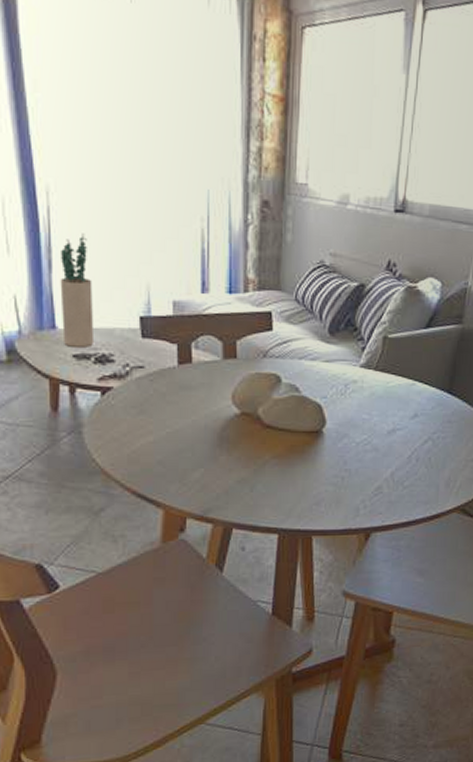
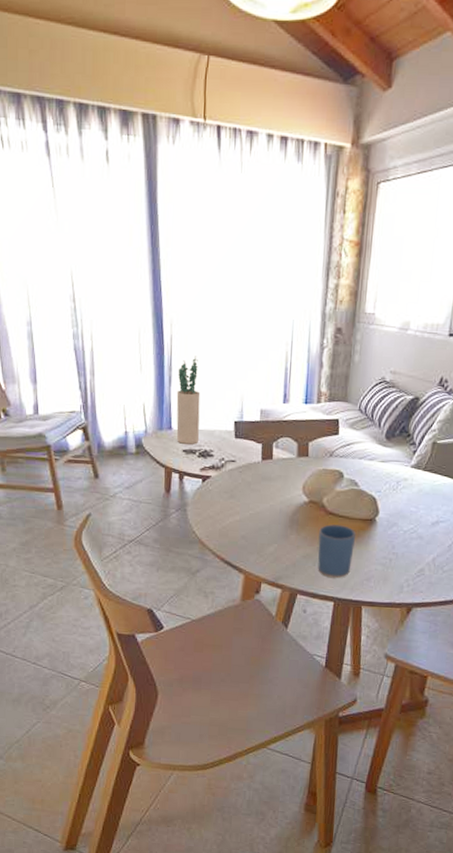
mug: none [255,440,301,504] -> present [318,524,357,578]

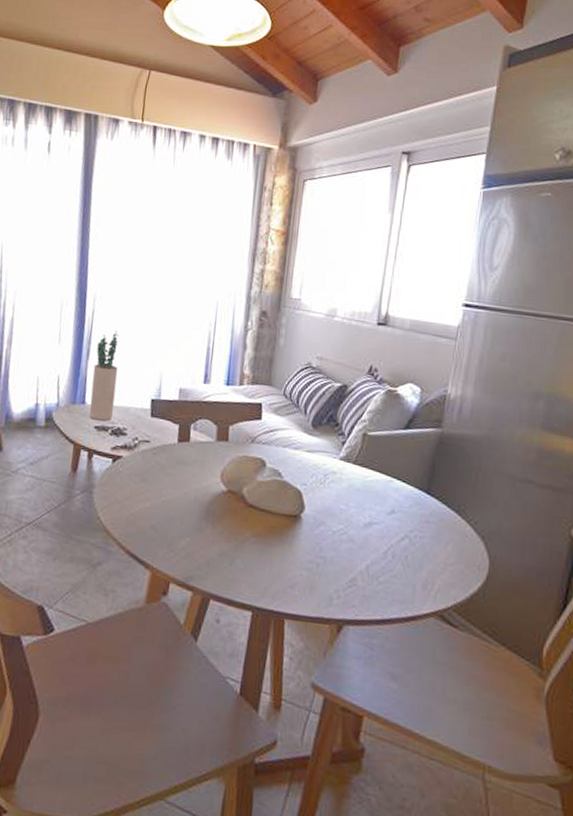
mug: present [318,524,357,578] -> none [234,518,279,583]

